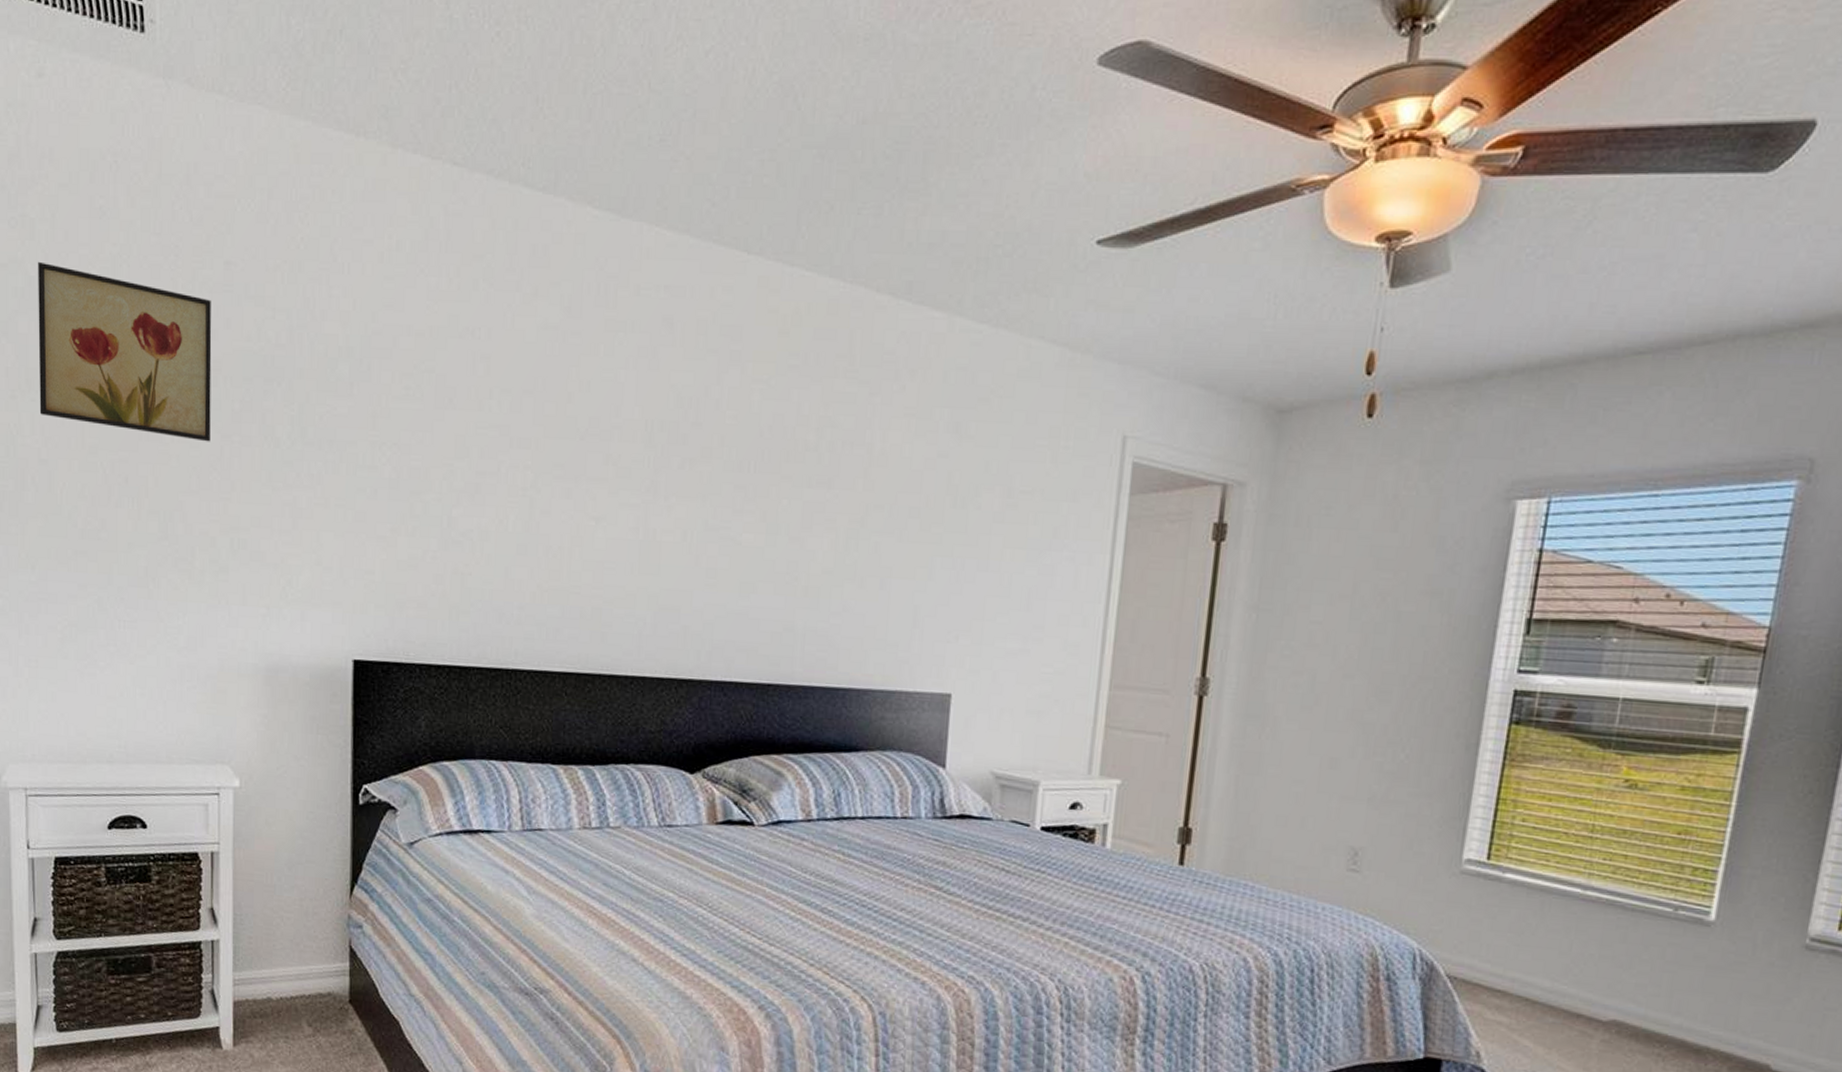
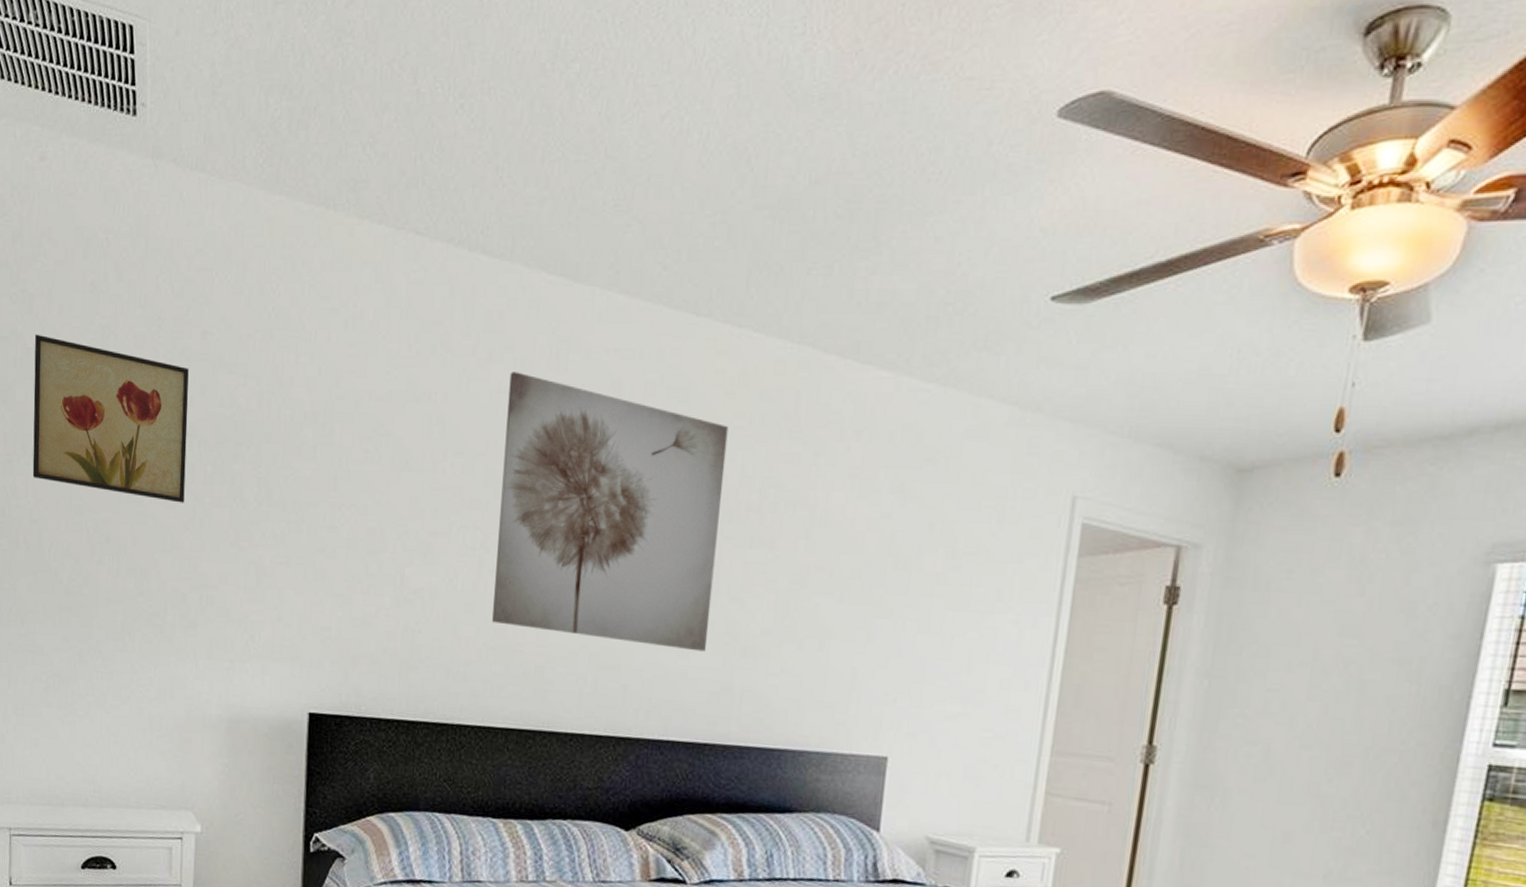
wall art: none [546,307,783,592] -> present [492,371,729,652]

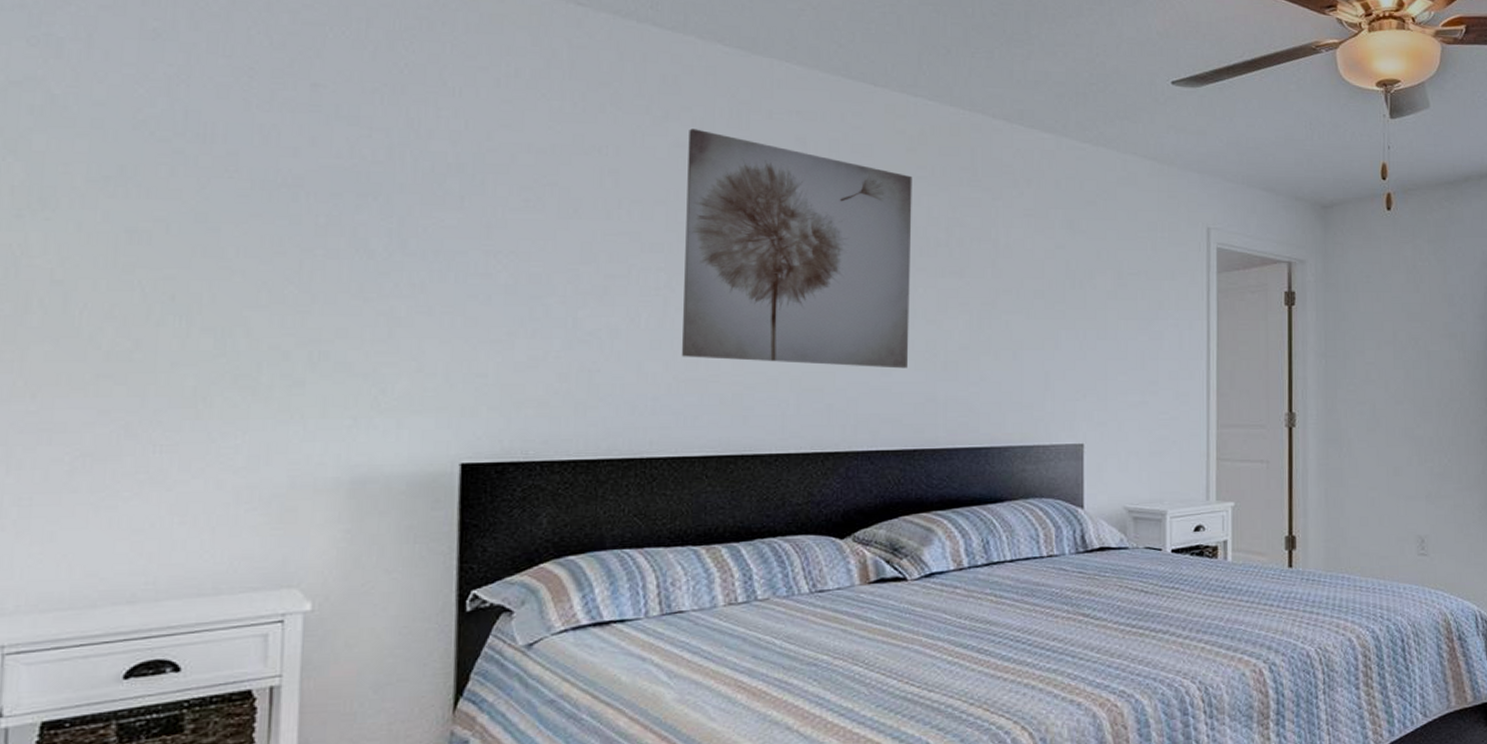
wall art: present [32,334,189,503] -> none [55,80,293,256]

